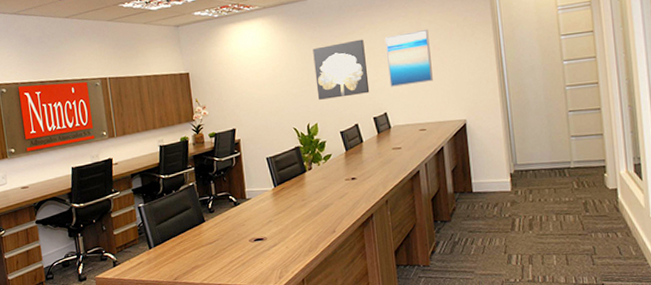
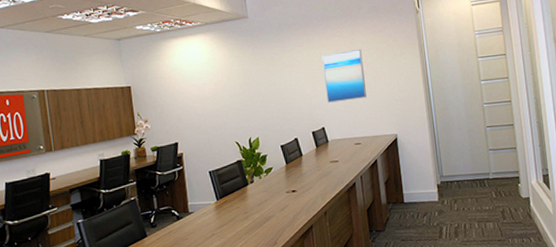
wall art: present [313,39,370,100] -> none [253,57,308,115]

